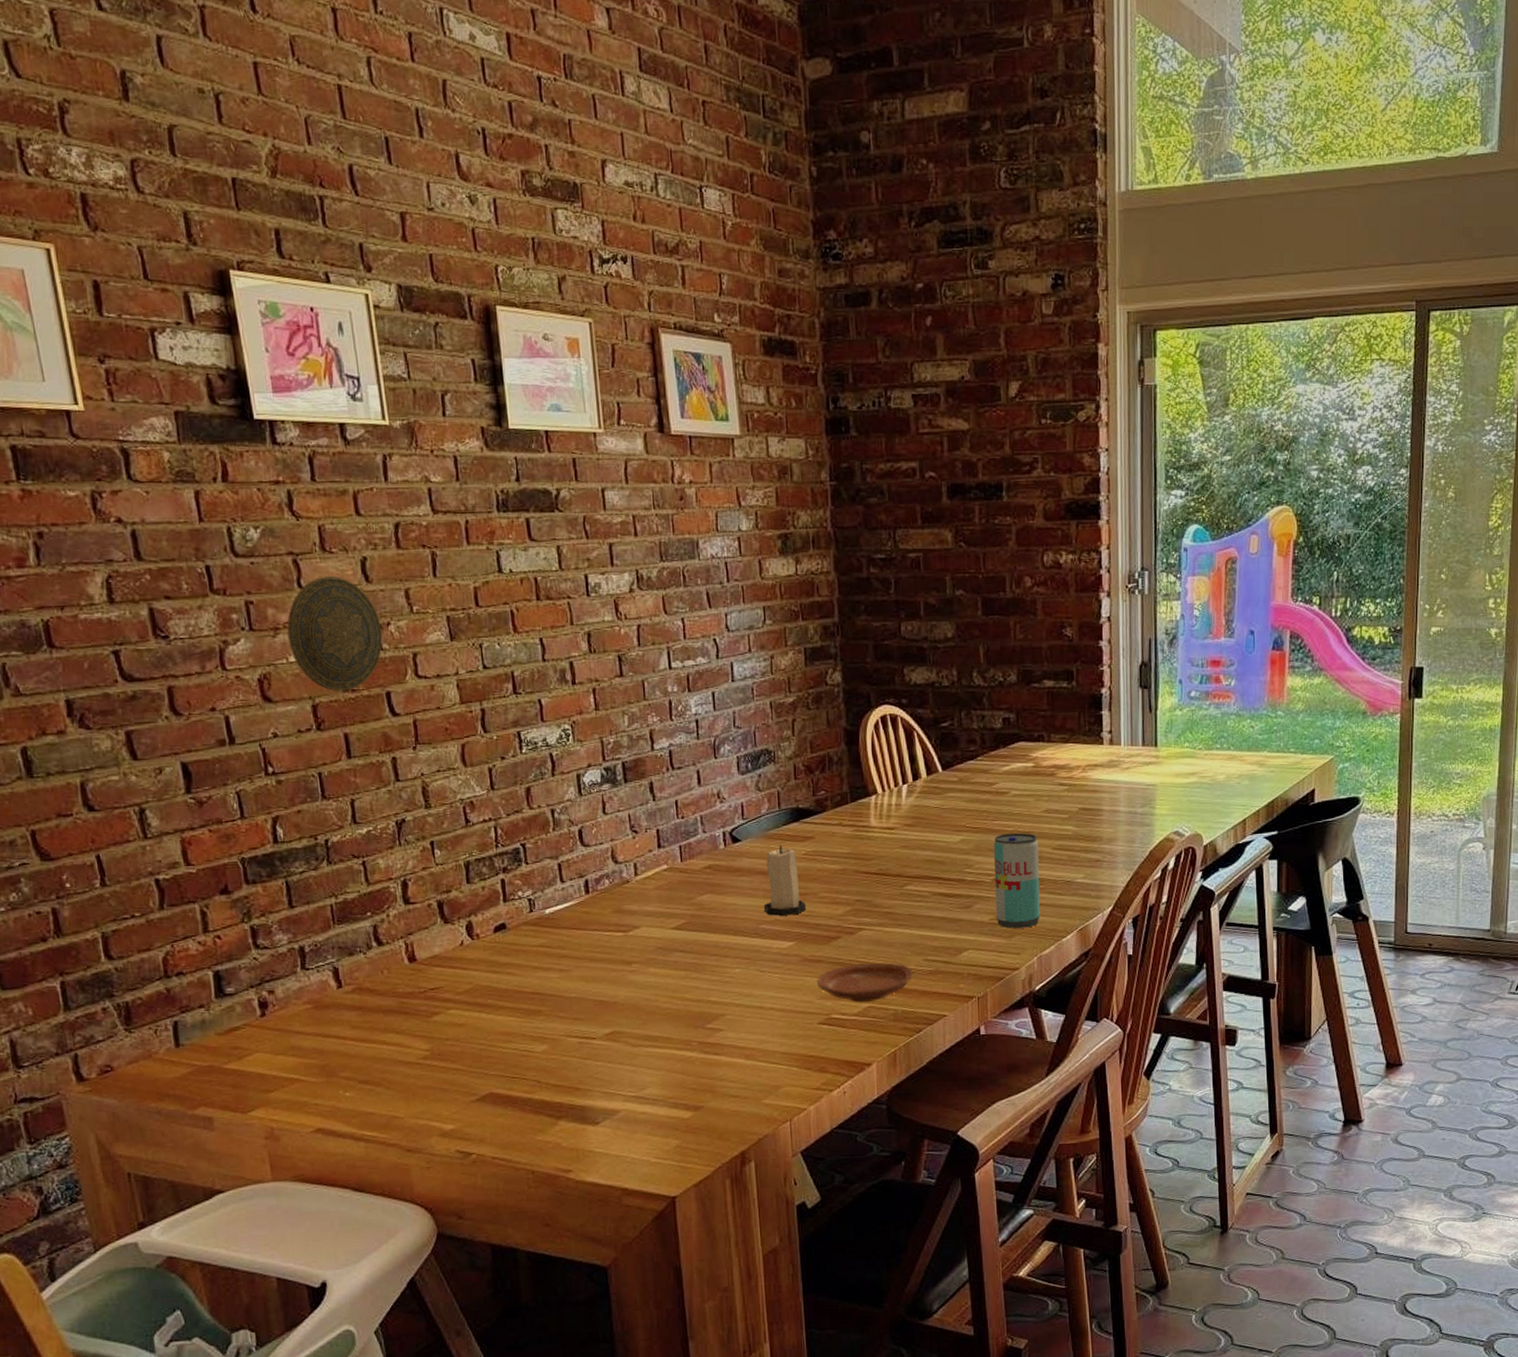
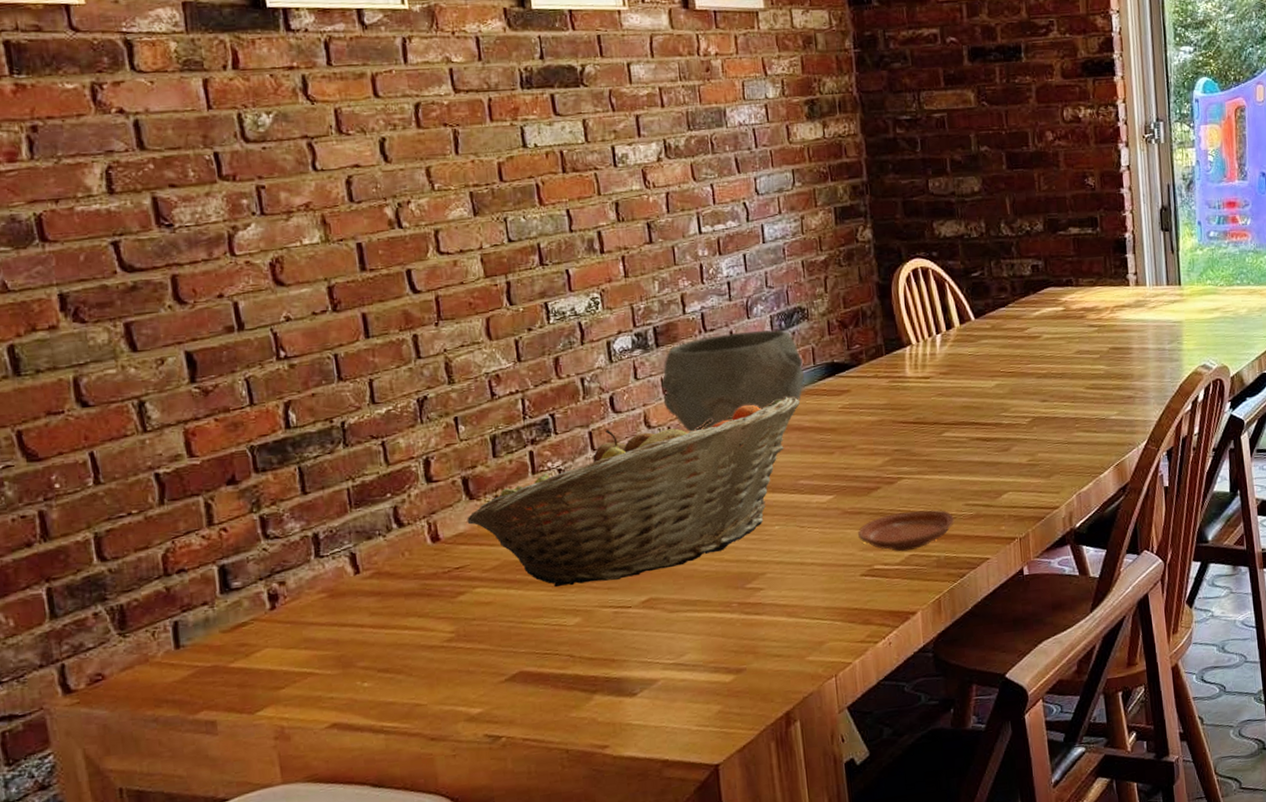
decorative plate: present [287,575,383,691] -> none [301,157,403,272]
fruit basket: none [441,840,764,1014] -> present [466,396,800,588]
bowl: none [627,770,769,871] -> present [660,329,804,433]
candle: present [763,845,807,916] -> none [801,400,845,471]
beverage can: present [994,833,1040,929] -> none [1028,374,1077,468]

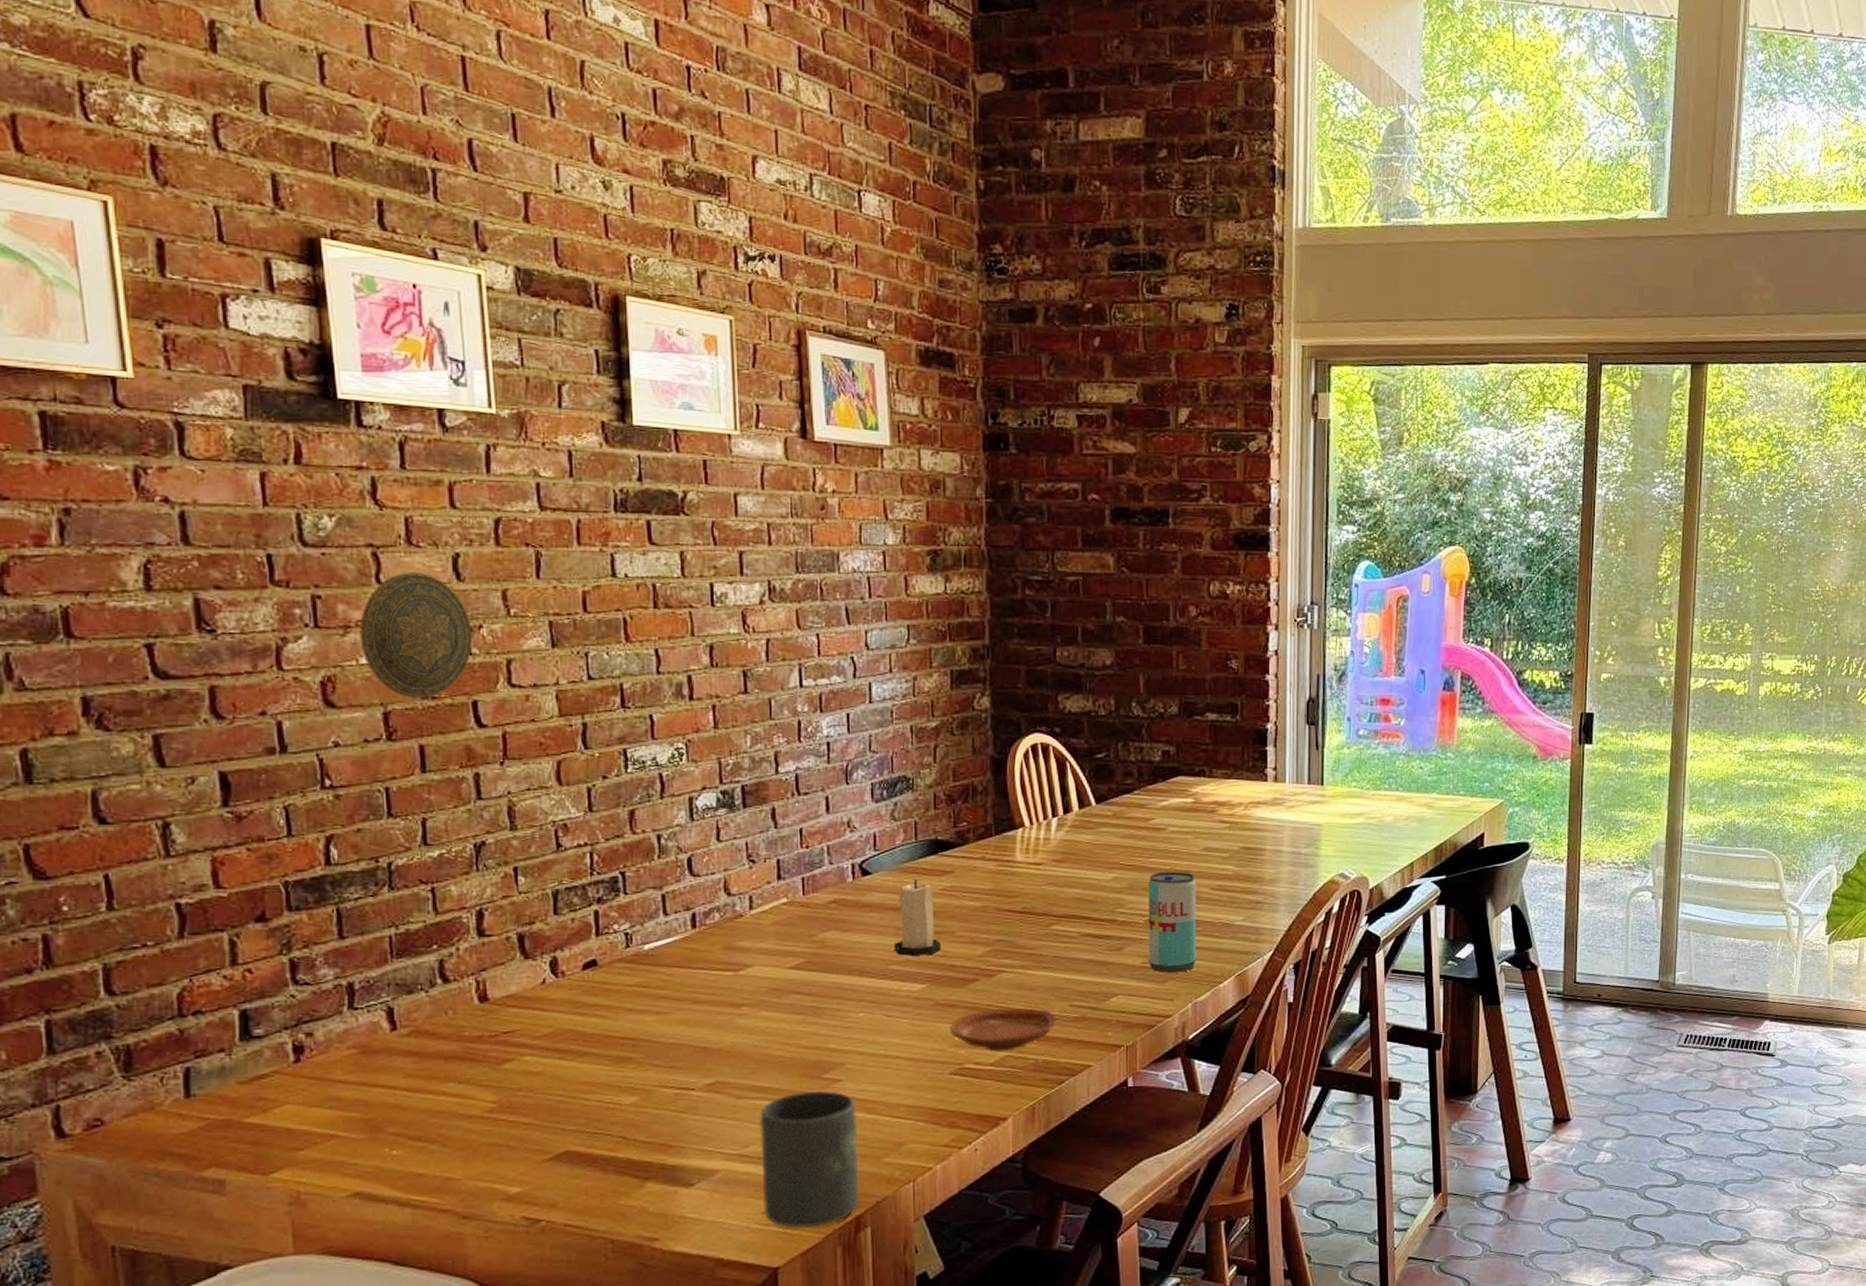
decorative plate: none [301,157,403,272] -> present [359,571,473,698]
fruit basket: present [466,396,800,588] -> none [519,873,897,1062]
bowl: present [660,329,804,433] -> none [744,798,905,905]
mug: none [691,599,788,728] -> present [759,1091,860,1228]
candle: none [801,400,845,471] -> present [894,879,942,956]
beverage can: none [1028,374,1077,468] -> present [1148,872,1197,973]

